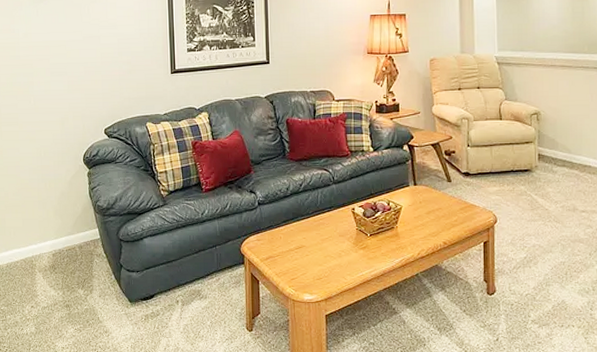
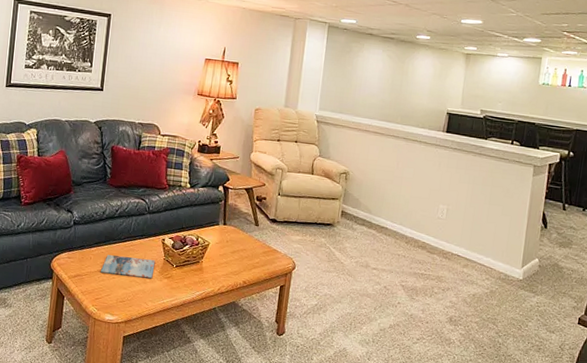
magazine: none [292,231,348,252] -> present [100,255,156,279]

